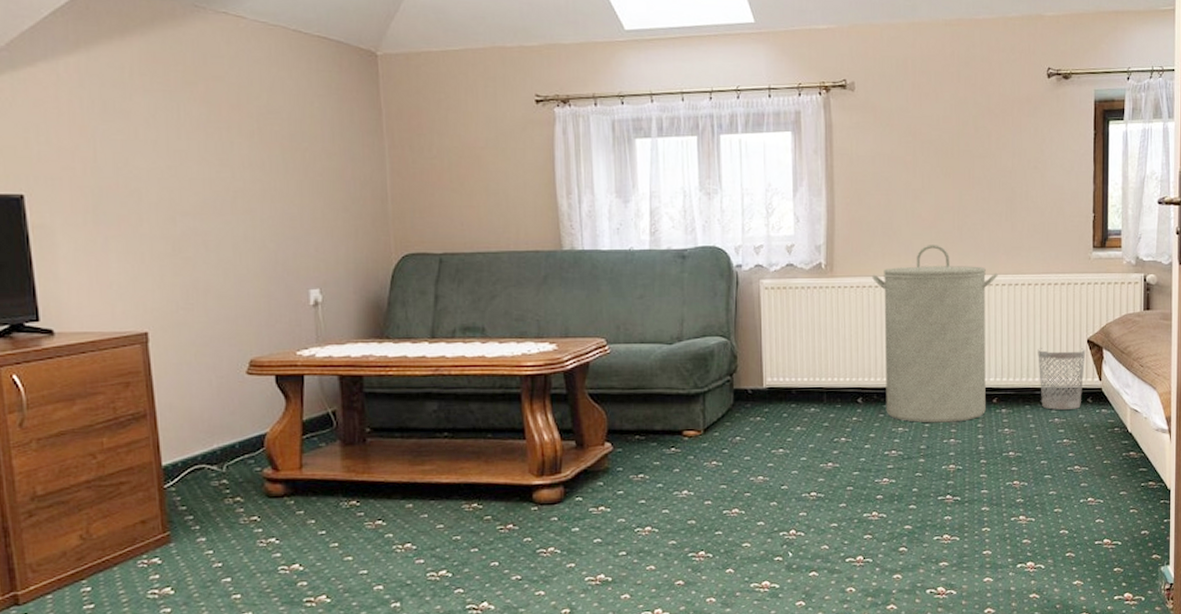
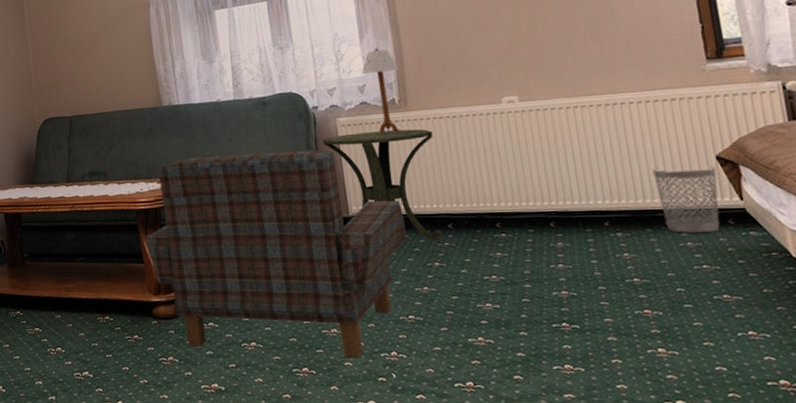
armchair: none [529,313,817,539] -> present [145,149,406,358]
side table: none [744,297,854,416] -> present [323,129,443,241]
table lamp: none [791,205,829,301] -> present [361,48,400,135]
laundry hamper: present [872,245,998,423] -> none [448,72,597,248]

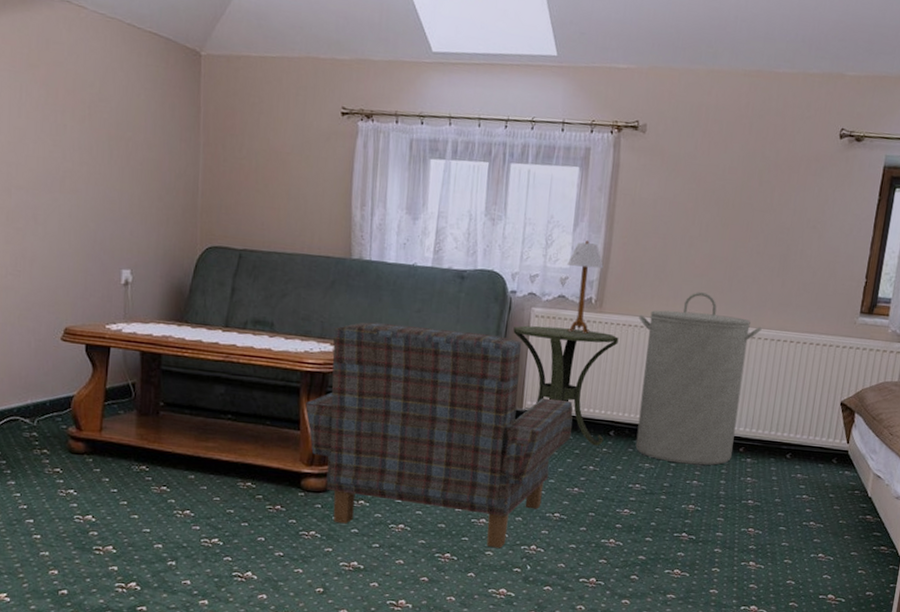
laundry hamper: none [448,72,597,248] -> present [635,292,762,466]
wastebasket: present [652,166,720,233] -> none [786,405,838,468]

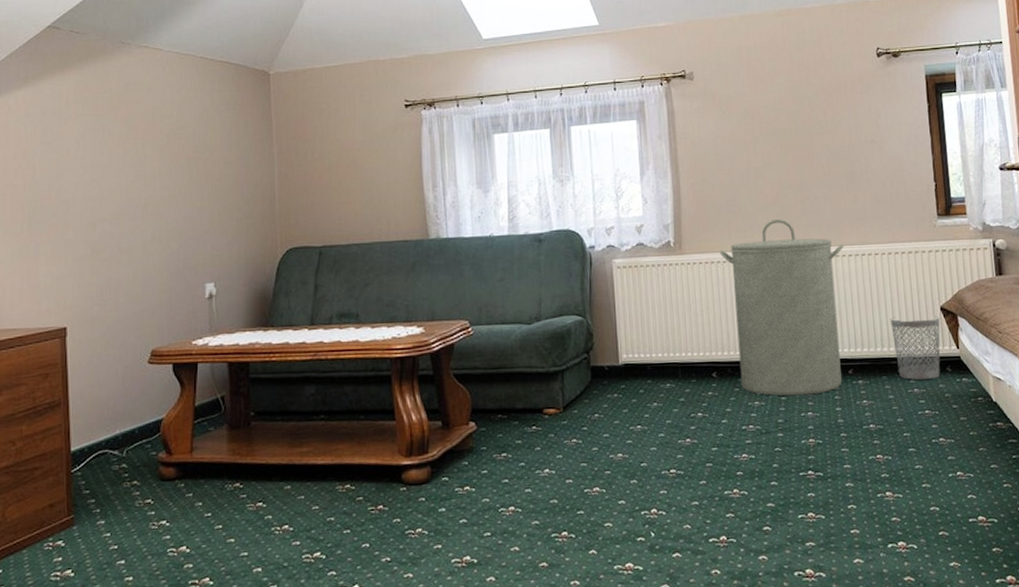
armchair: present [305,322,573,549] -> none [398,292,673,518]
side table: present [513,325,619,446] -> none [597,273,707,391]
table lamp: present [567,240,604,335] -> none [640,187,676,279]
wastebasket: none [786,405,838,468] -> present [890,316,941,380]

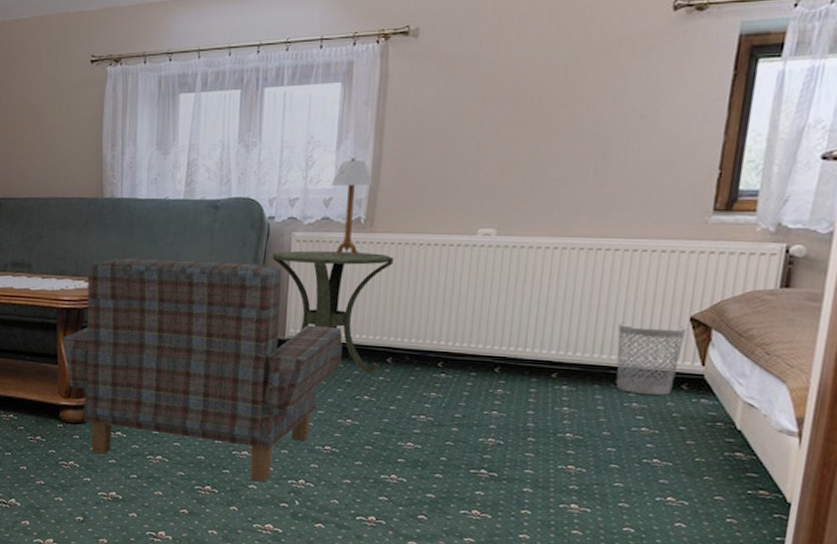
armchair: none [398,292,673,518] -> present [62,258,343,482]
side table: none [597,273,707,391] -> present [272,250,394,374]
table lamp: none [640,187,676,279] -> present [331,158,373,256]
laundry hamper: present [720,219,844,396] -> none [417,202,576,394]

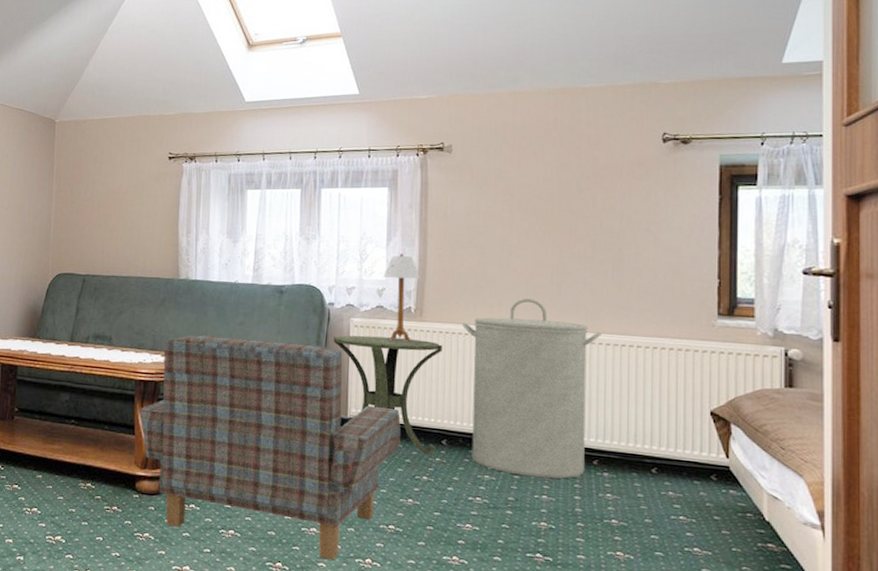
laundry hamper: none [417,202,576,394] -> present [462,298,602,479]
wastebasket: present [616,322,687,395] -> none [648,414,709,485]

